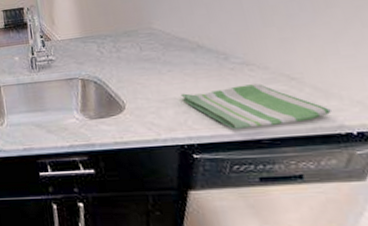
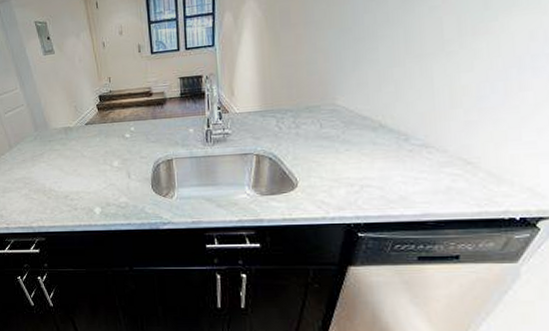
dish towel: present [180,84,333,130] -> none [354,167,501,212]

